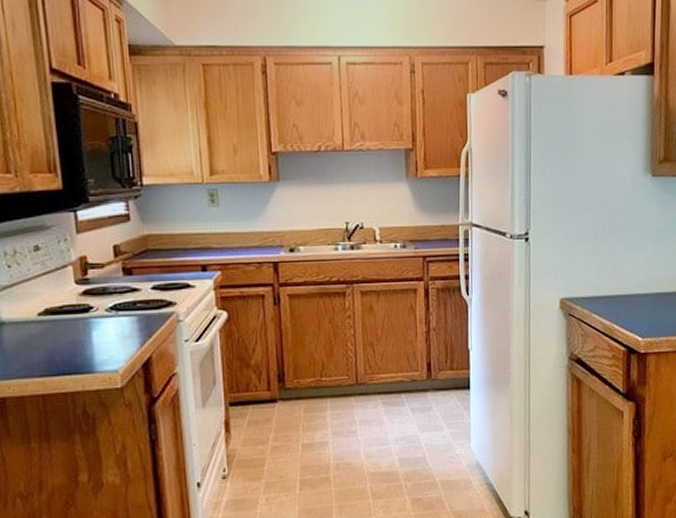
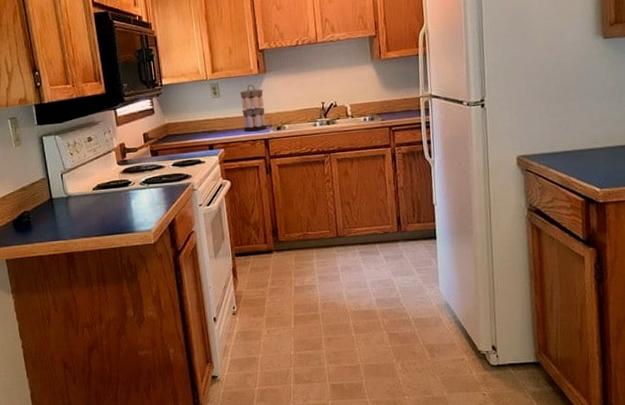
spice rack: none [245,193,277,252] -> present [240,84,267,132]

